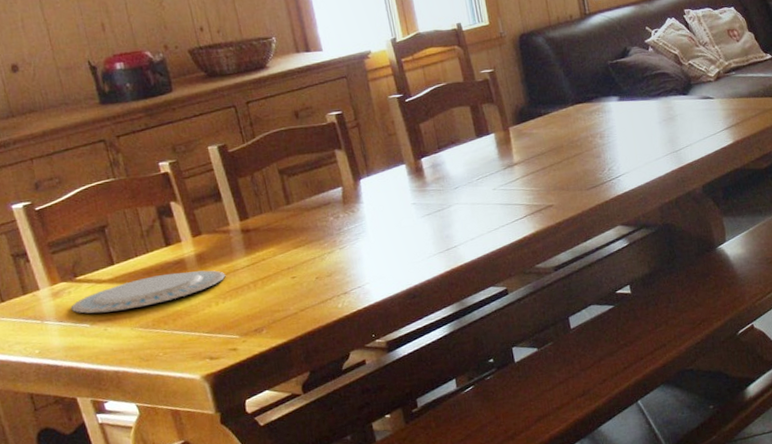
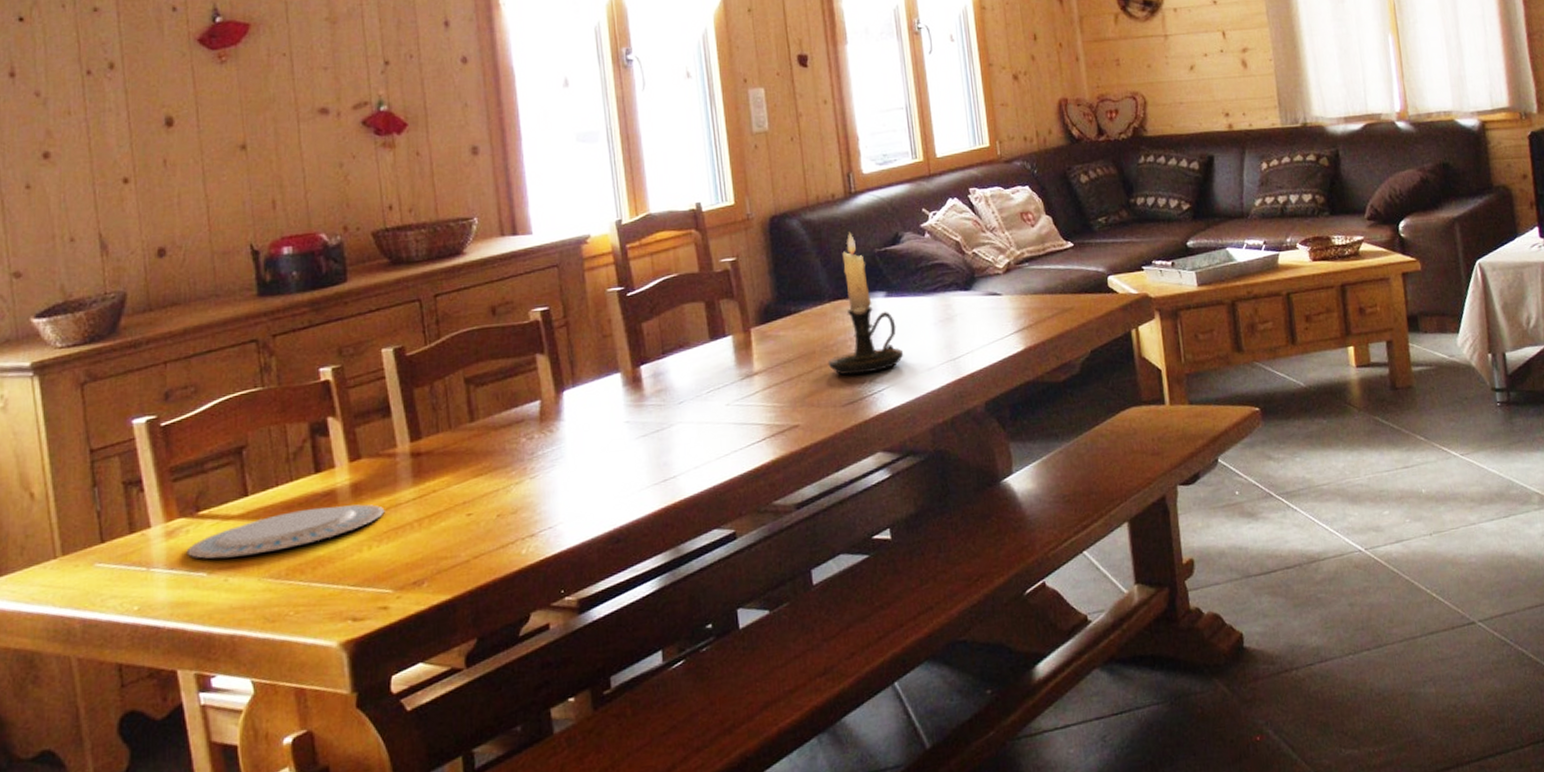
candle holder: none [573,47,636,165] -> present [828,231,904,375]

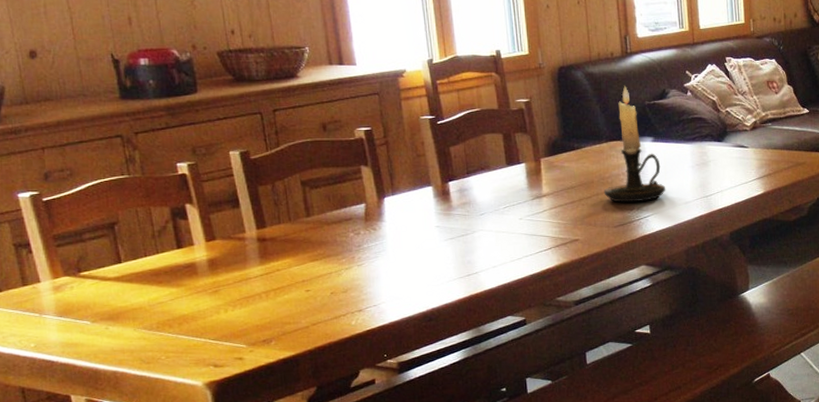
plate: present [186,504,385,559] -> none [72,276,237,311]

